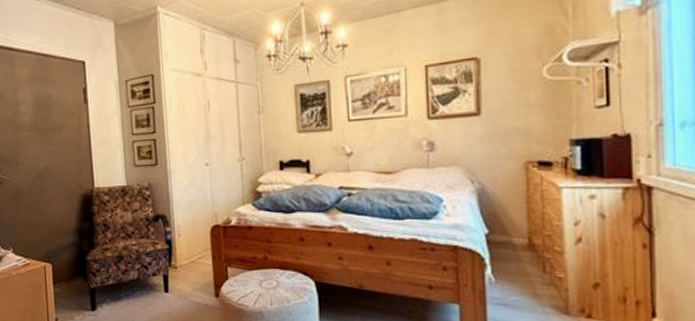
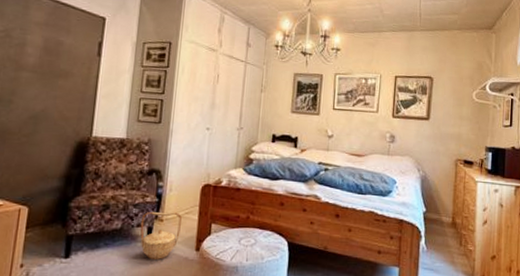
basket: none [155,258,197,308] -> present [140,211,182,259]

